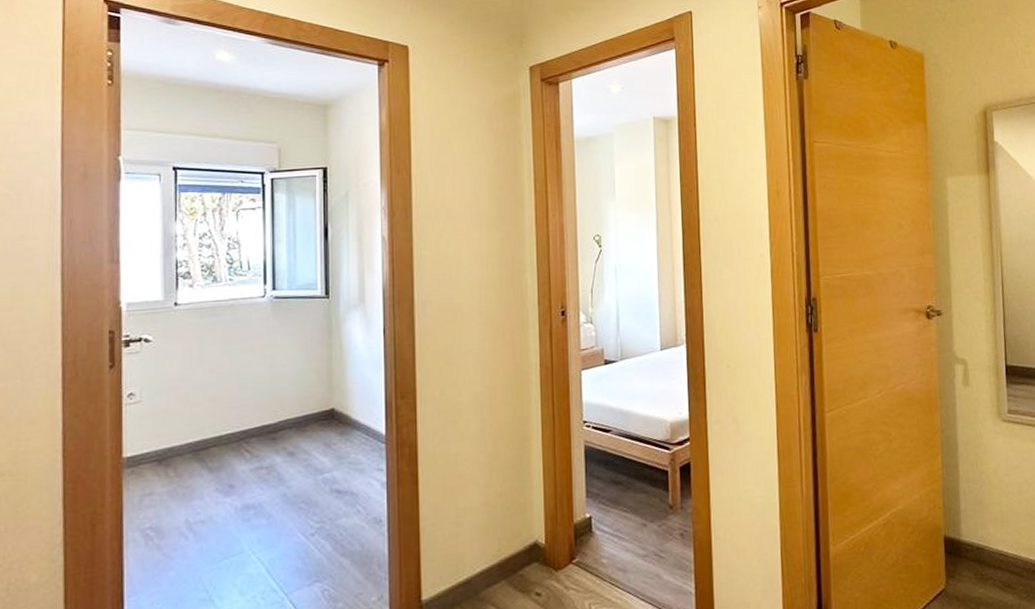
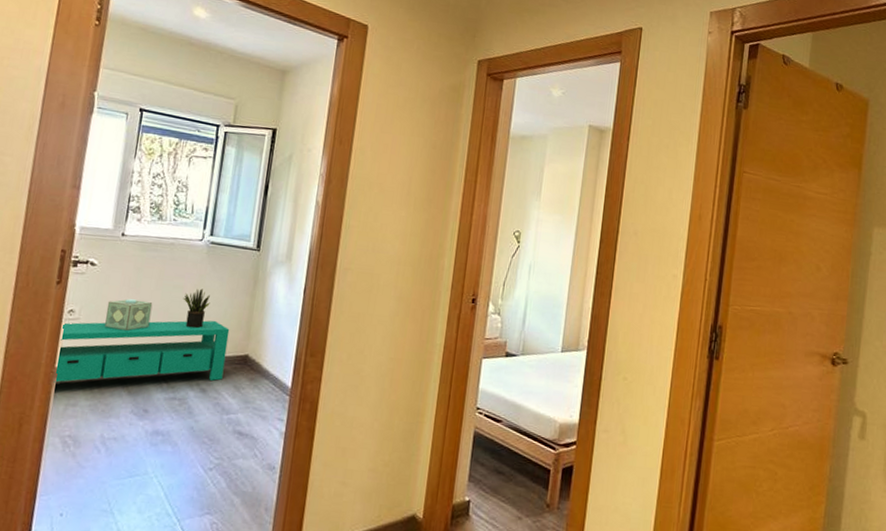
storage bench: none [123,378,310,474] -> present [53,320,230,383]
decorative box: none [170,370,221,406] -> present [105,299,153,331]
potted plant: none [253,347,284,391] -> present [183,288,210,329]

